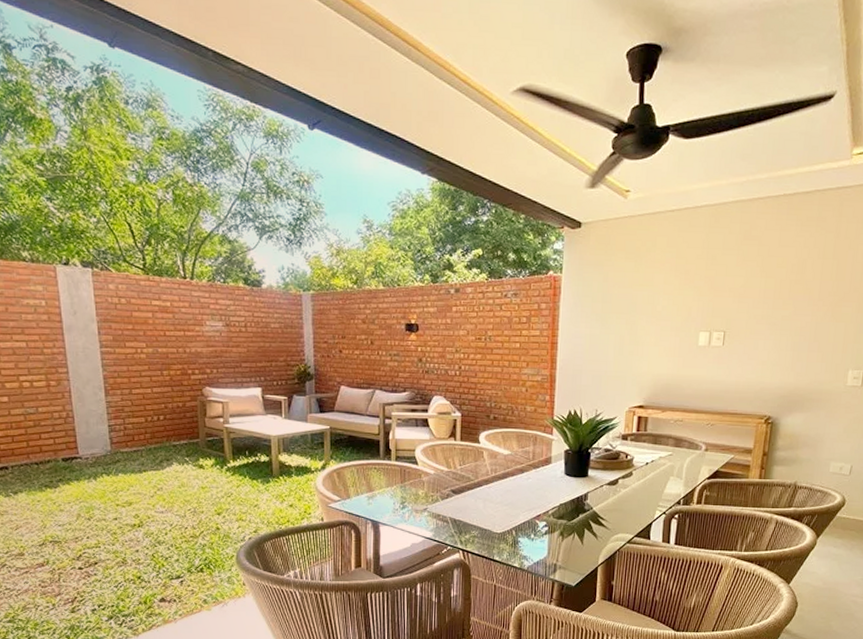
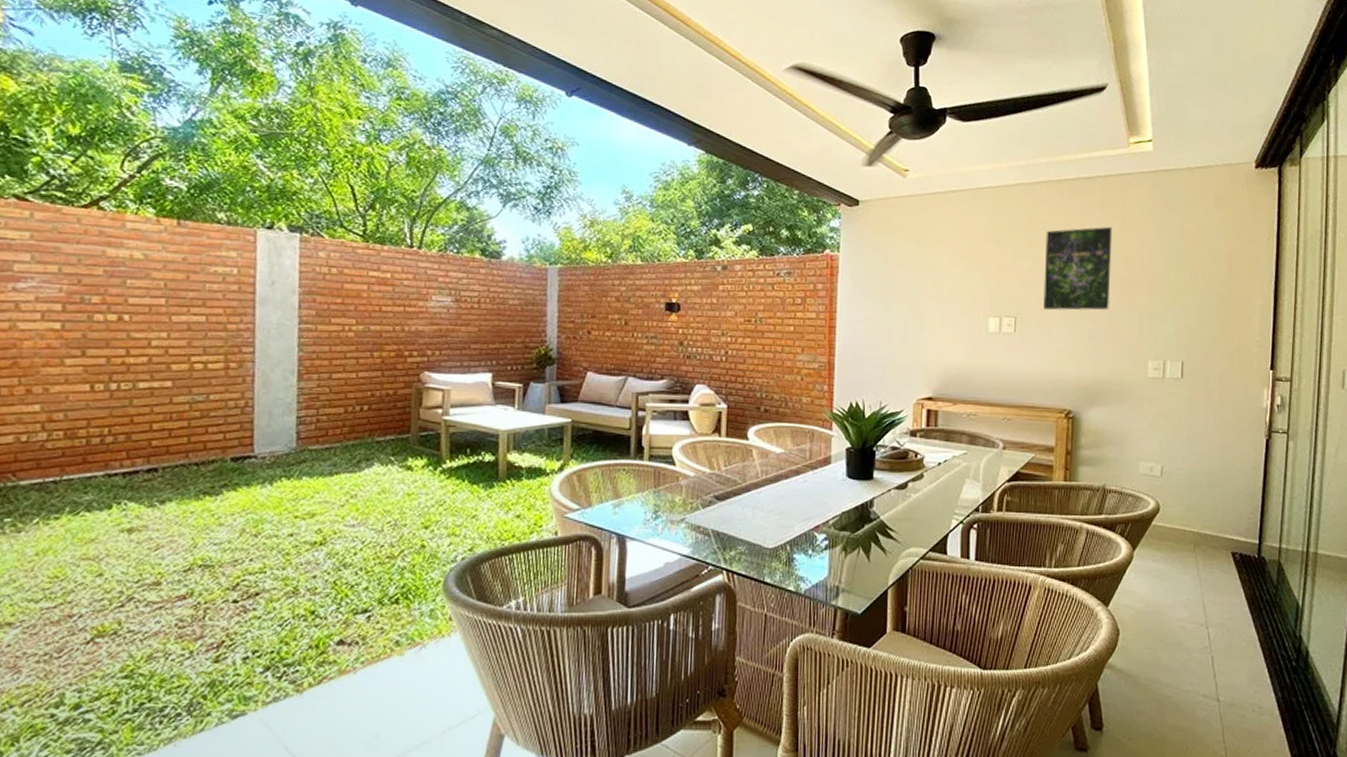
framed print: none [752,241,827,324] -> present [1043,226,1112,310]

